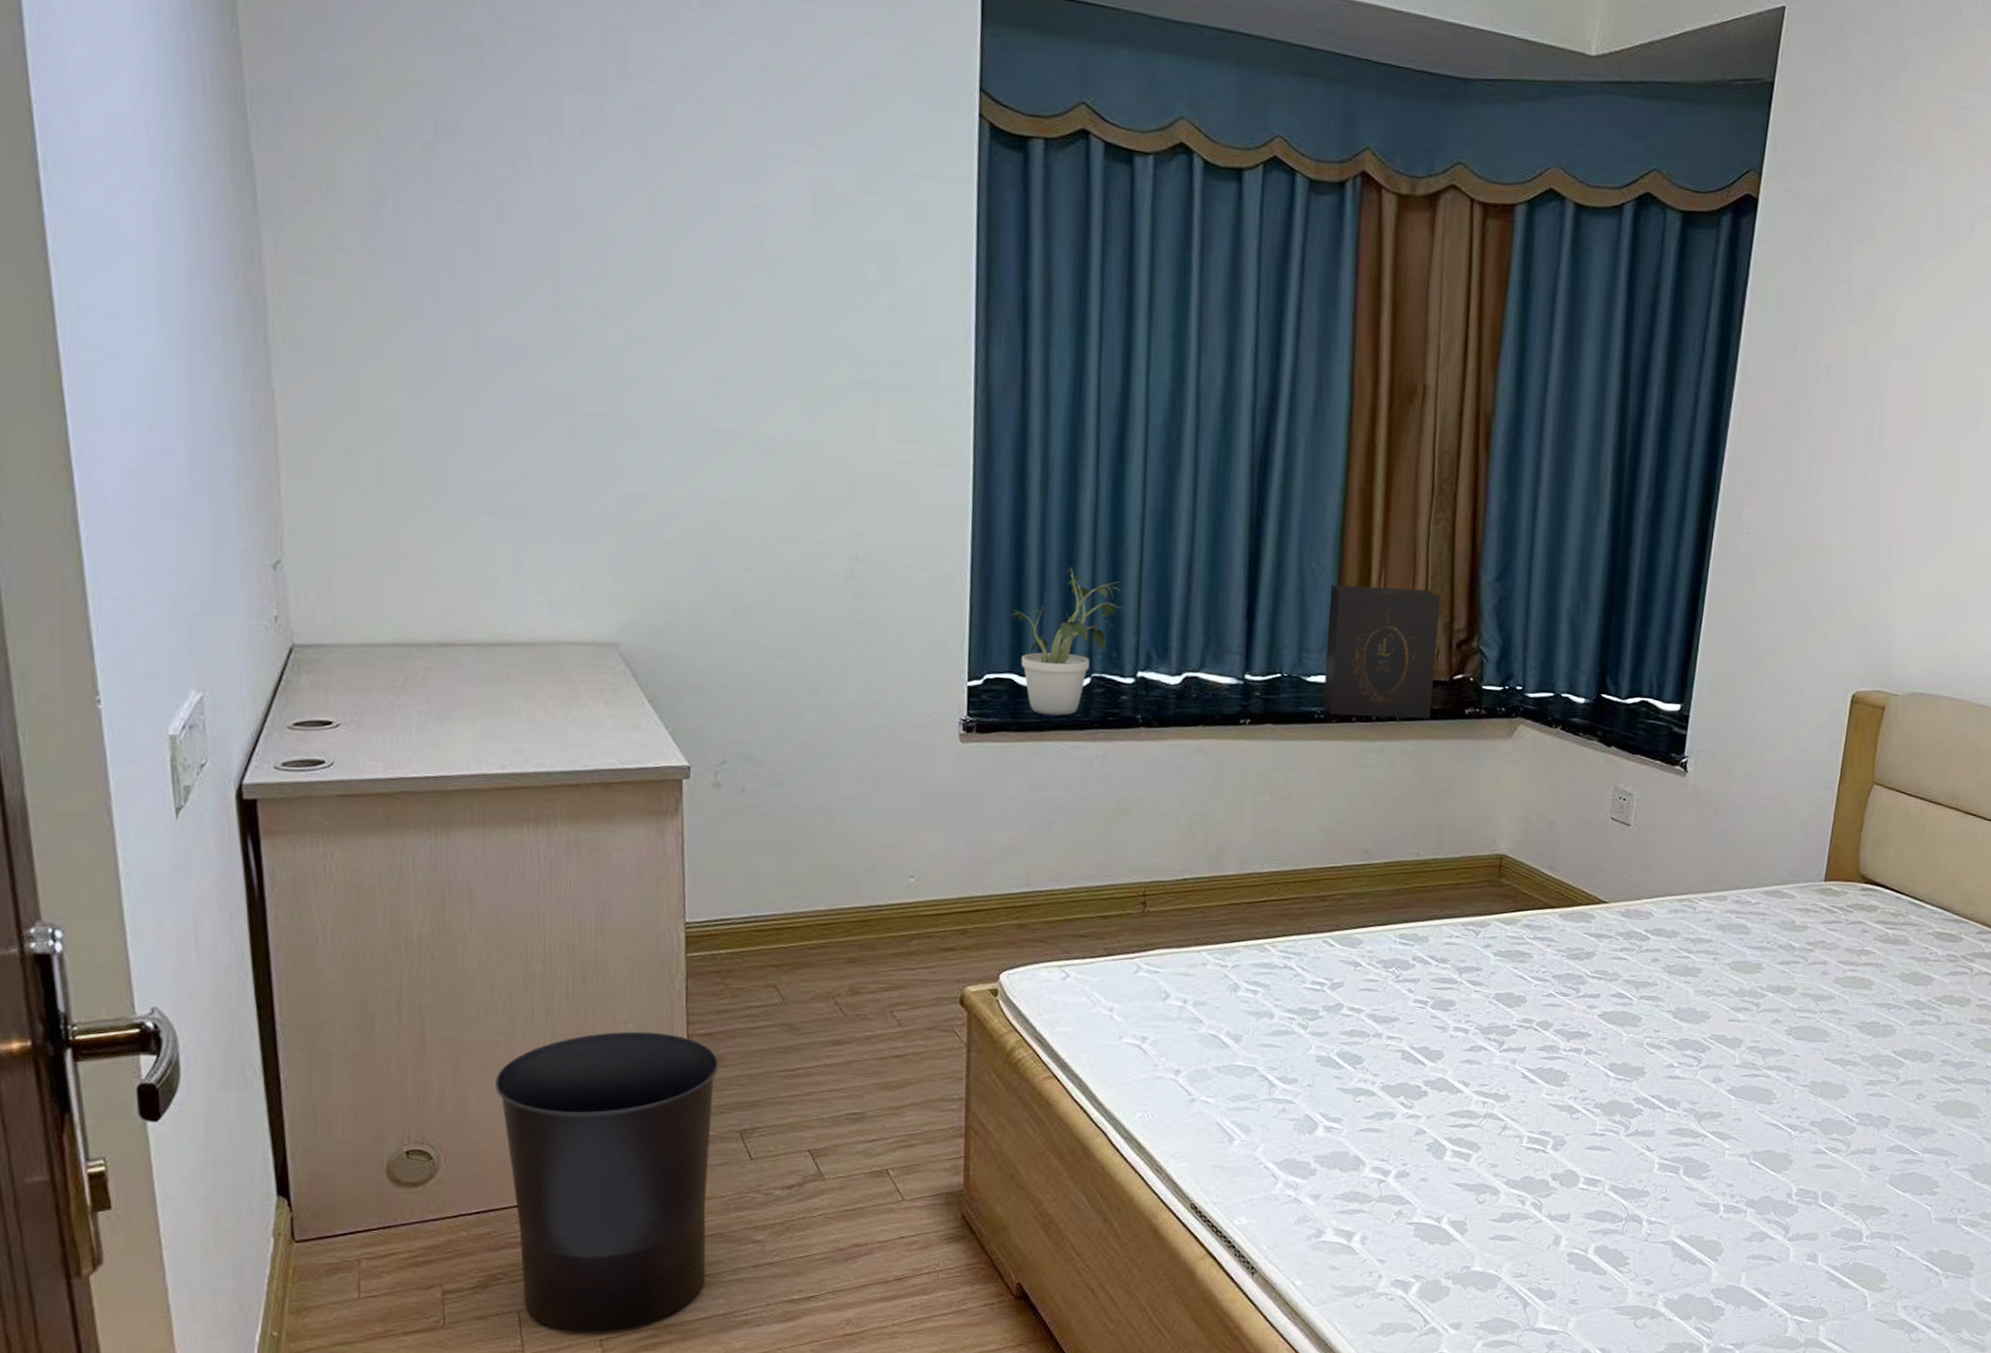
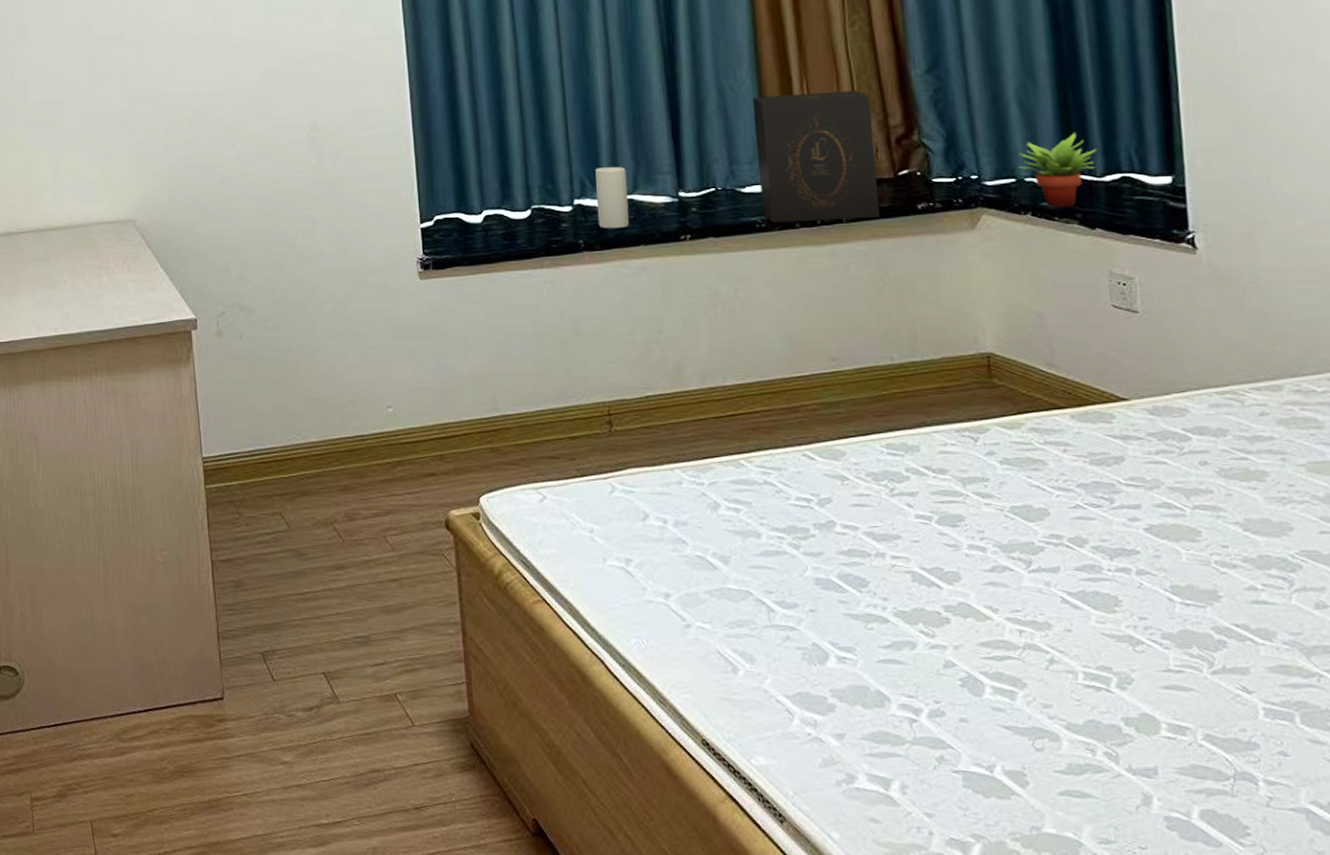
waste bin: present [496,1031,719,1332] -> none [63,558,244,847]
potted plant: present [1010,567,1123,716] -> none [451,111,553,248]
candle: none [1159,640,1195,707] -> present [595,166,630,229]
succulent plant: none [1557,654,1626,725] -> present [1017,132,1097,208]

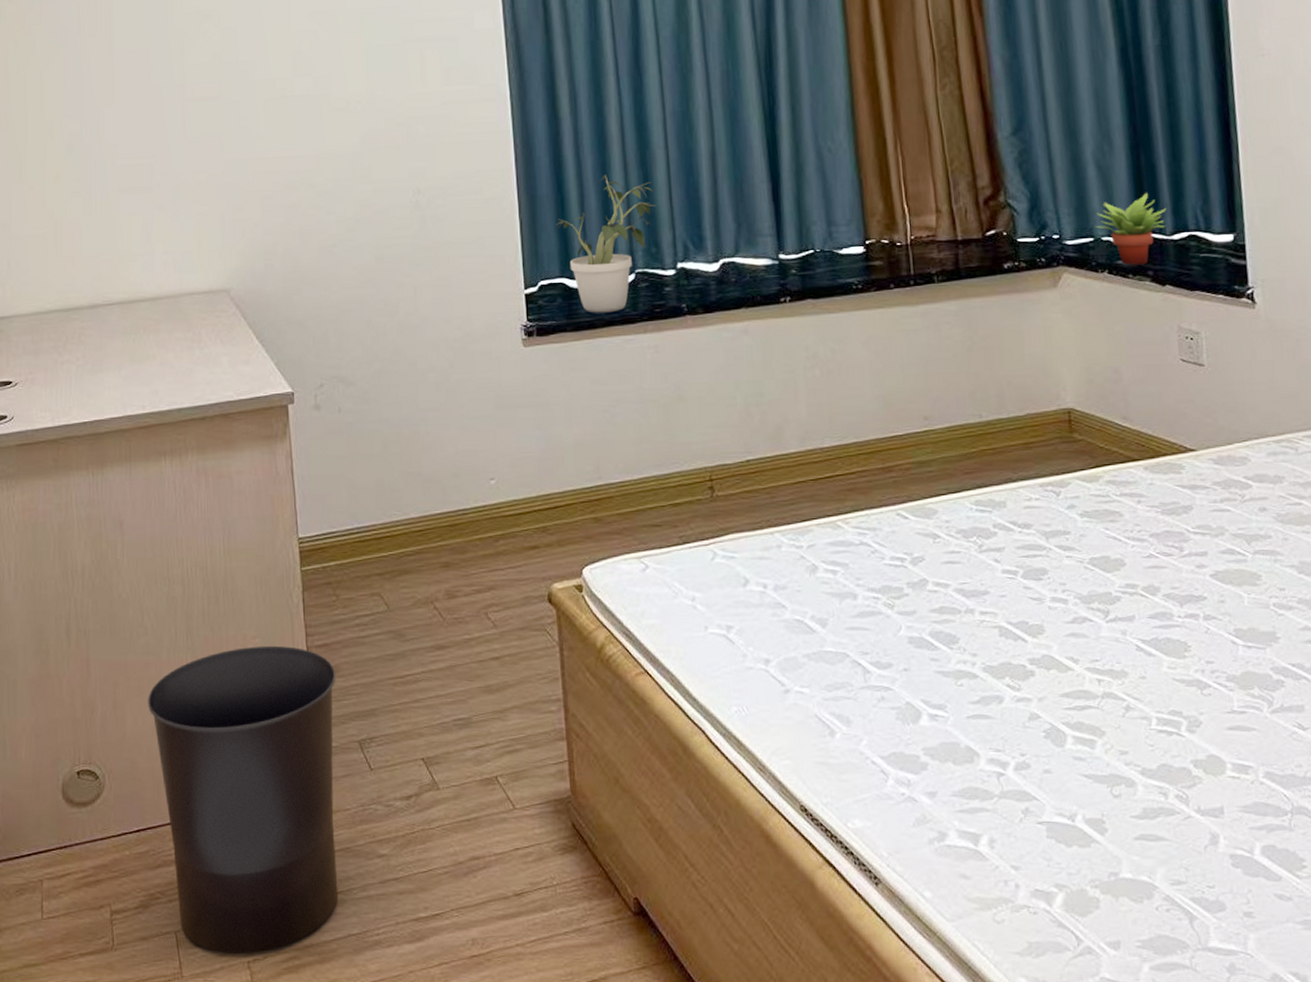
waste bin: none [63,558,244,847] -> present [148,645,338,954]
potted plant: none [451,111,553,248] -> present [556,174,656,313]
candle: present [595,166,630,229] -> none [698,229,732,293]
decorative box: present [752,90,880,223] -> none [849,152,969,284]

